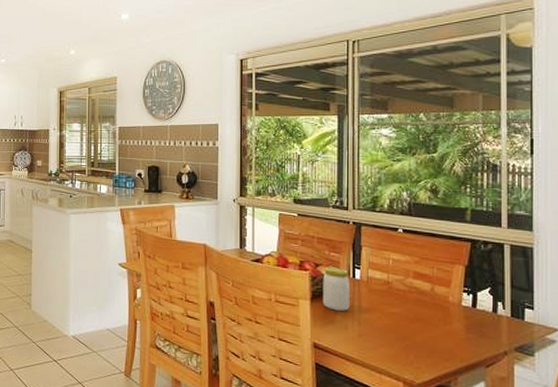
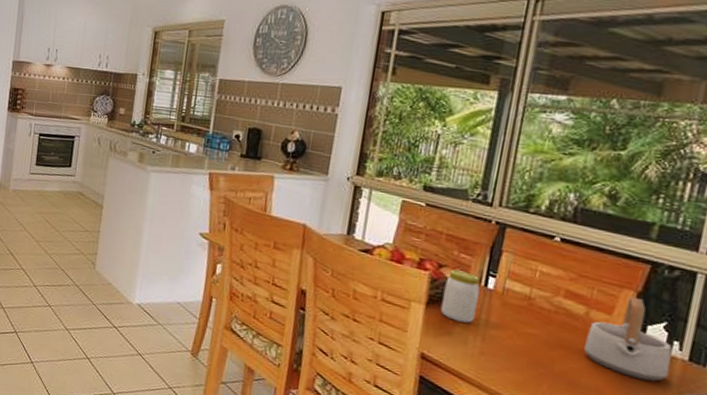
teapot: none [436,270,499,338] -> present [584,296,673,382]

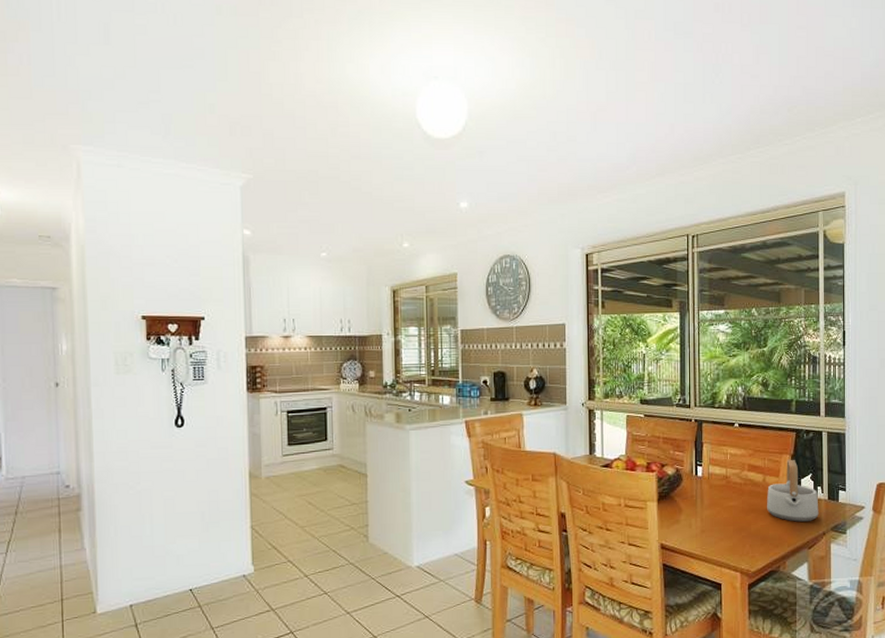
jar: present [440,269,481,323] -> none [668,466,693,510]

